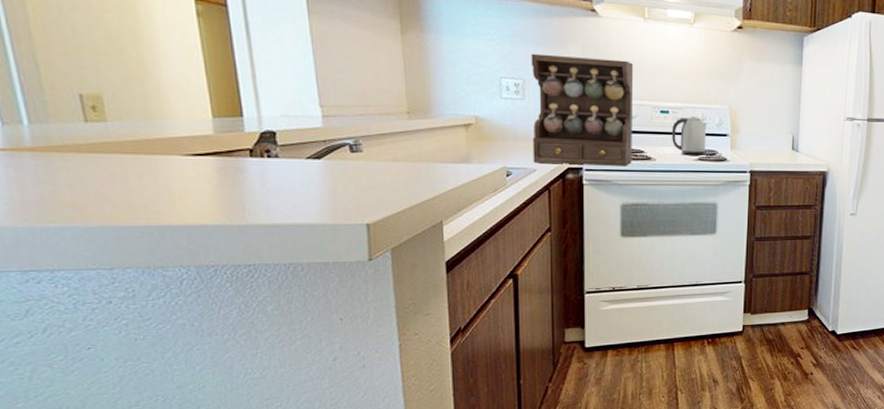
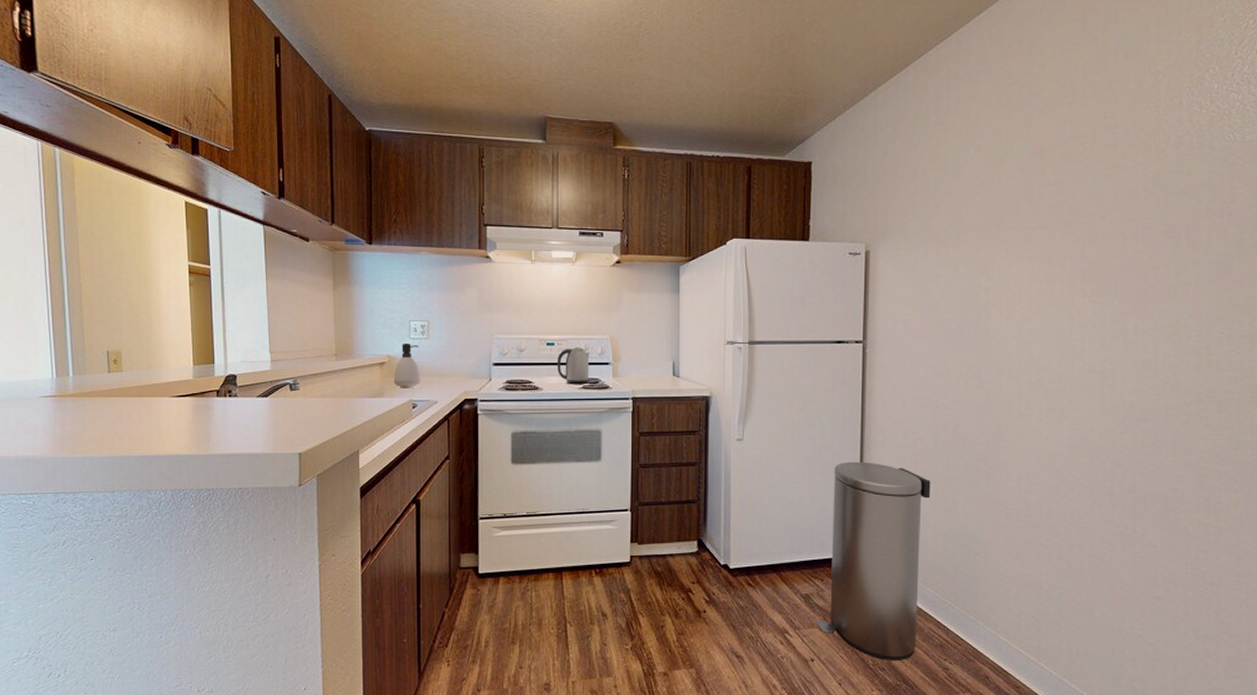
soap dispenser: none [482,102,515,154] -> present [393,343,420,389]
spice rack: present [530,53,634,167] -> none [435,298,523,397]

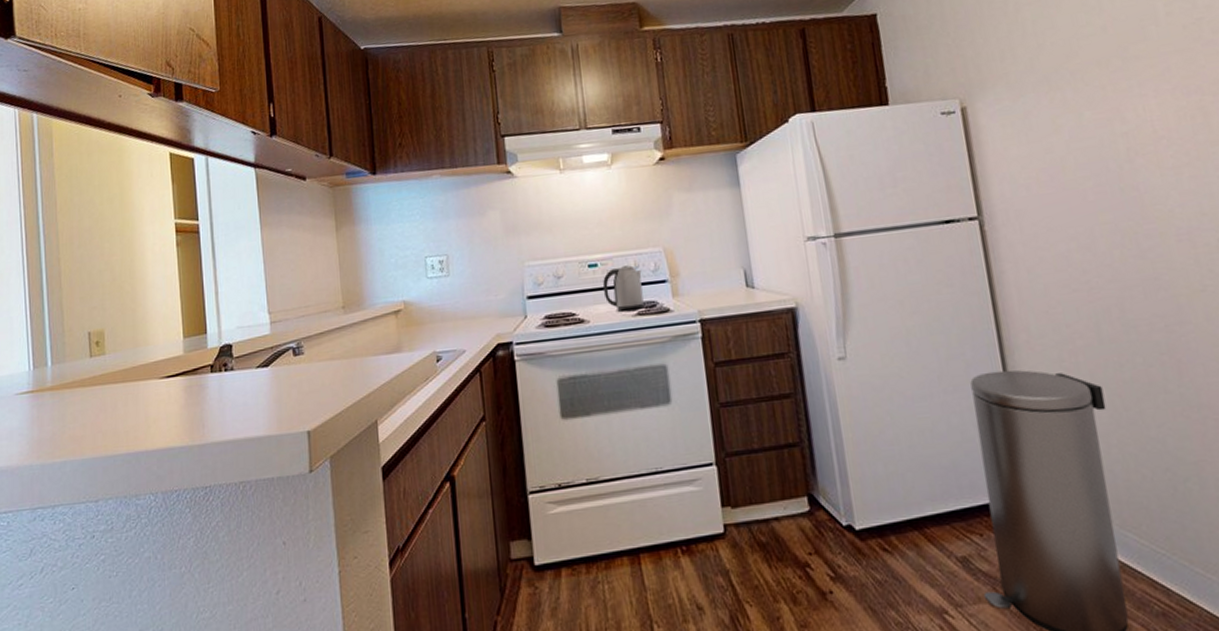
soap dispenser: present [393,343,420,389] -> none [411,283,443,339]

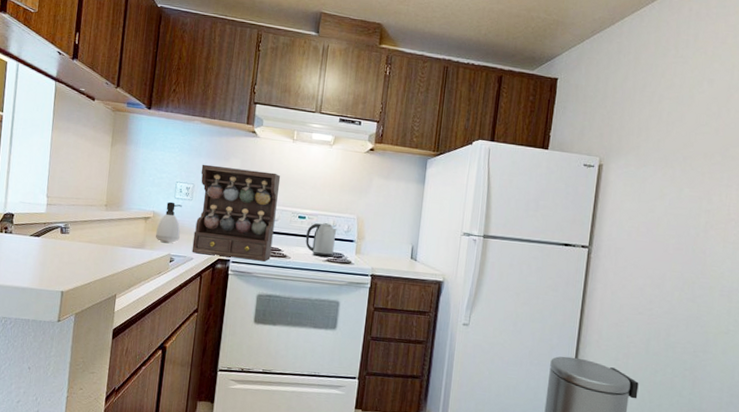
soap dispenser: none [411,283,443,339] -> present [155,201,182,244]
spice rack: none [452,217,565,344] -> present [191,164,281,263]

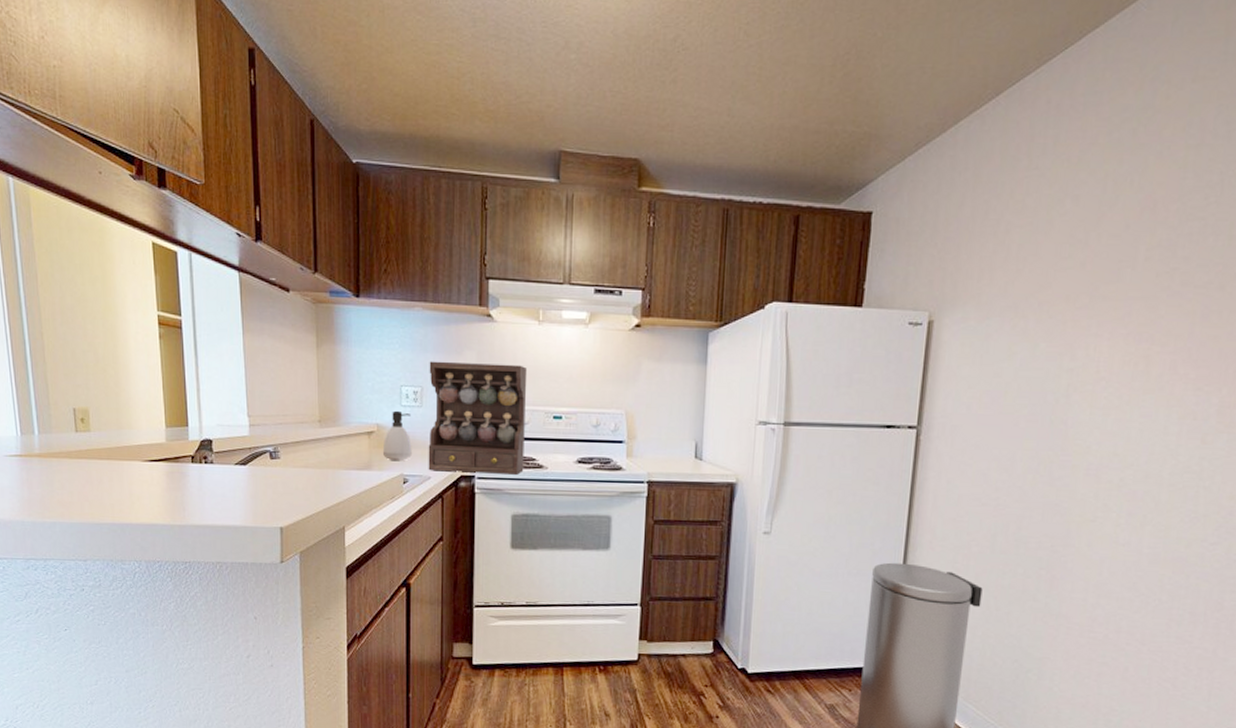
kettle: present [306,223,337,257] -> none [565,422,602,464]

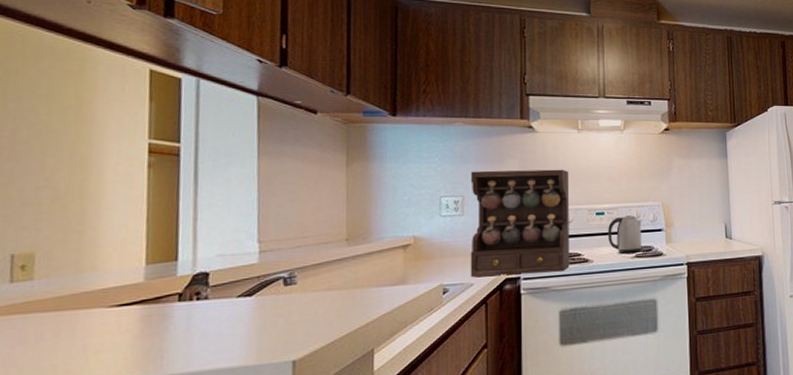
soap dispenser: present [382,410,412,462] -> none [419,221,452,273]
kettle: none [565,422,602,464] -> present [608,215,642,254]

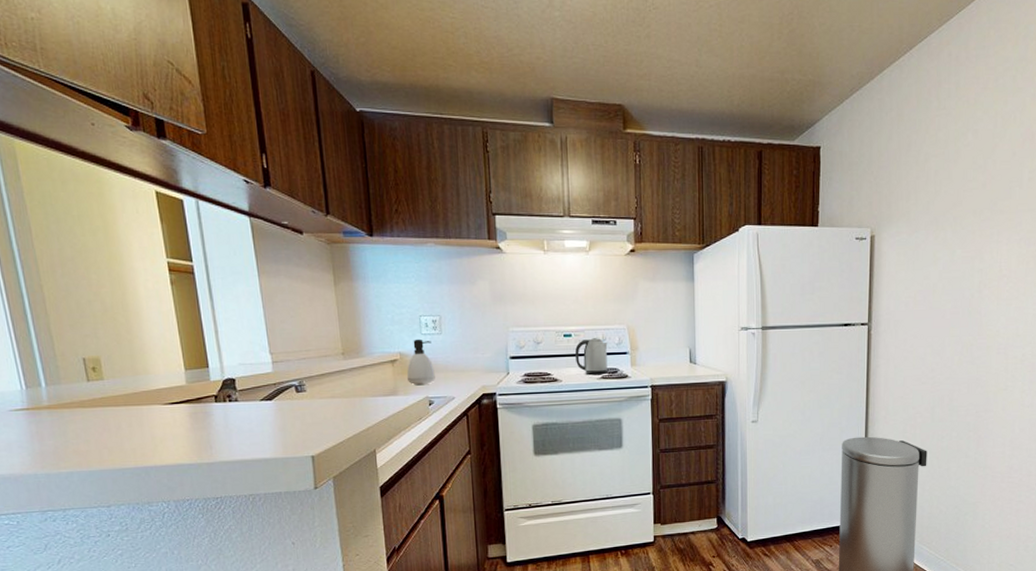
soap dispenser: none [419,221,452,273] -> present [406,339,435,386]
spice rack: present [470,169,570,278] -> none [445,290,541,392]

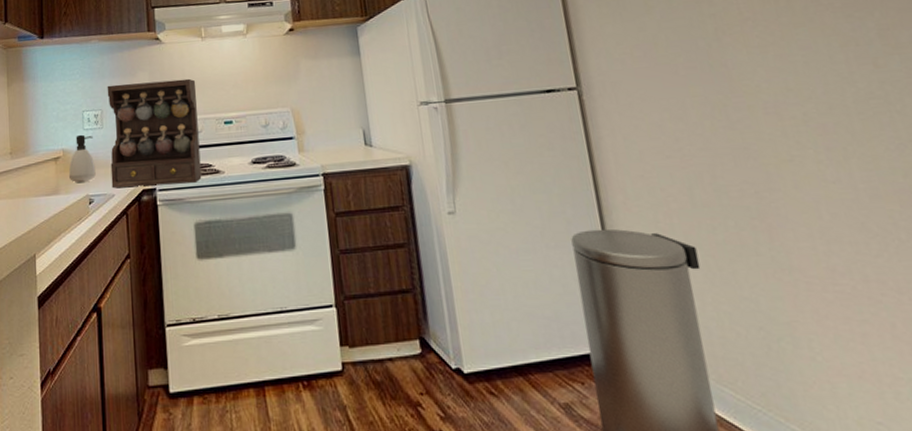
spice rack: none [445,290,541,392] -> present [107,78,202,189]
kettle: present [575,338,608,374] -> none [237,123,273,164]

